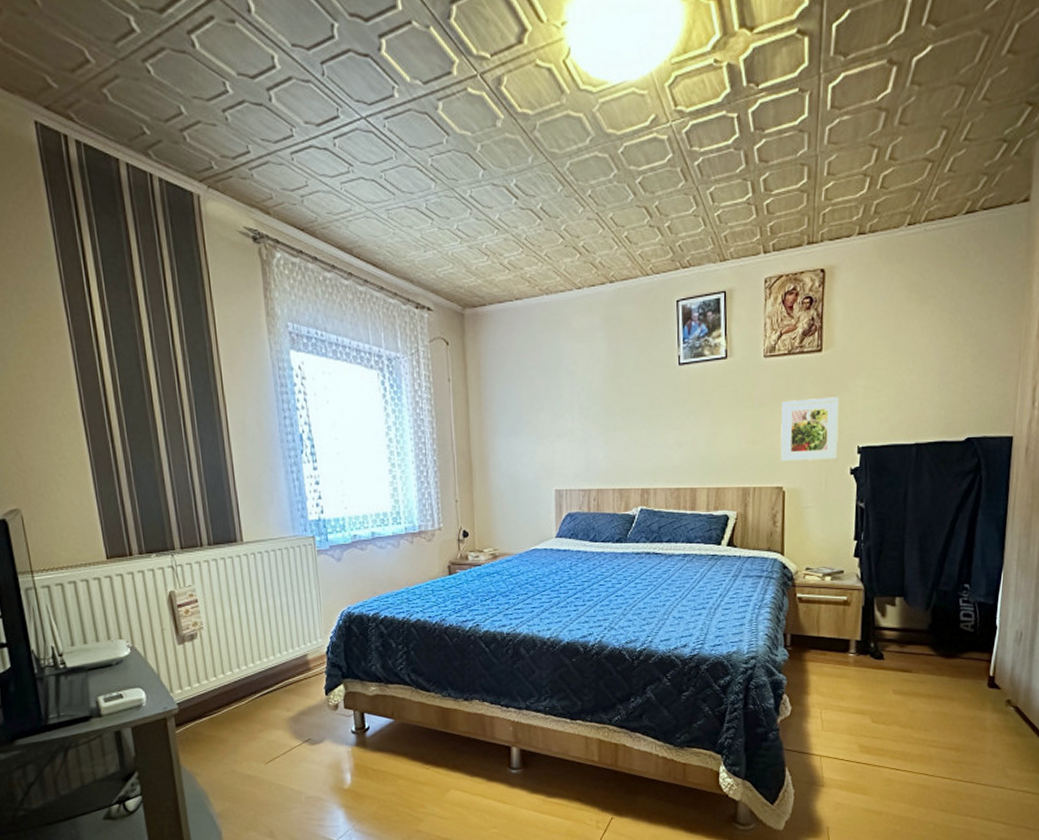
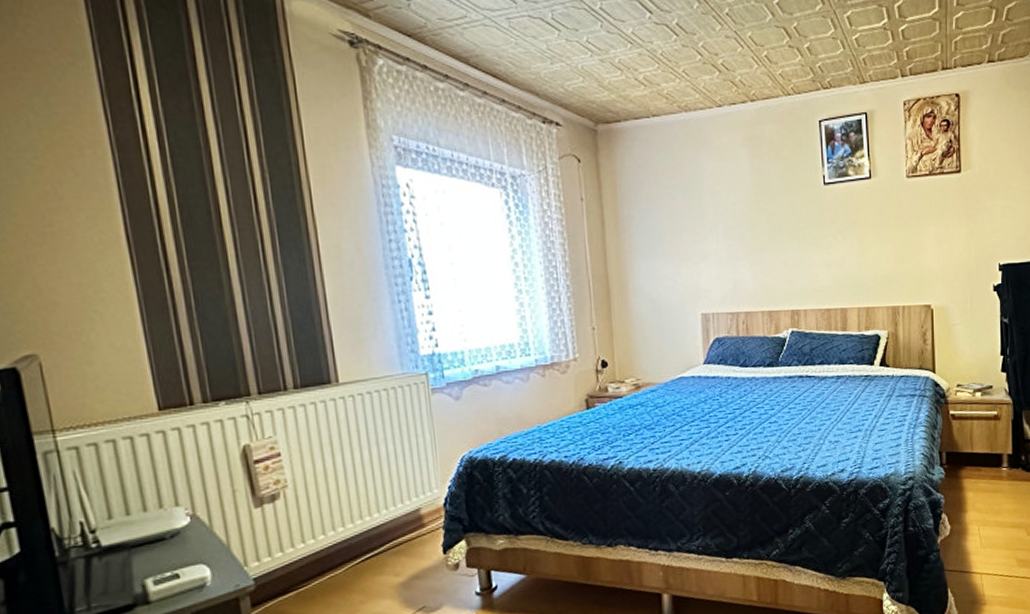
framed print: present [780,397,840,462] -> none [926,216,981,281]

